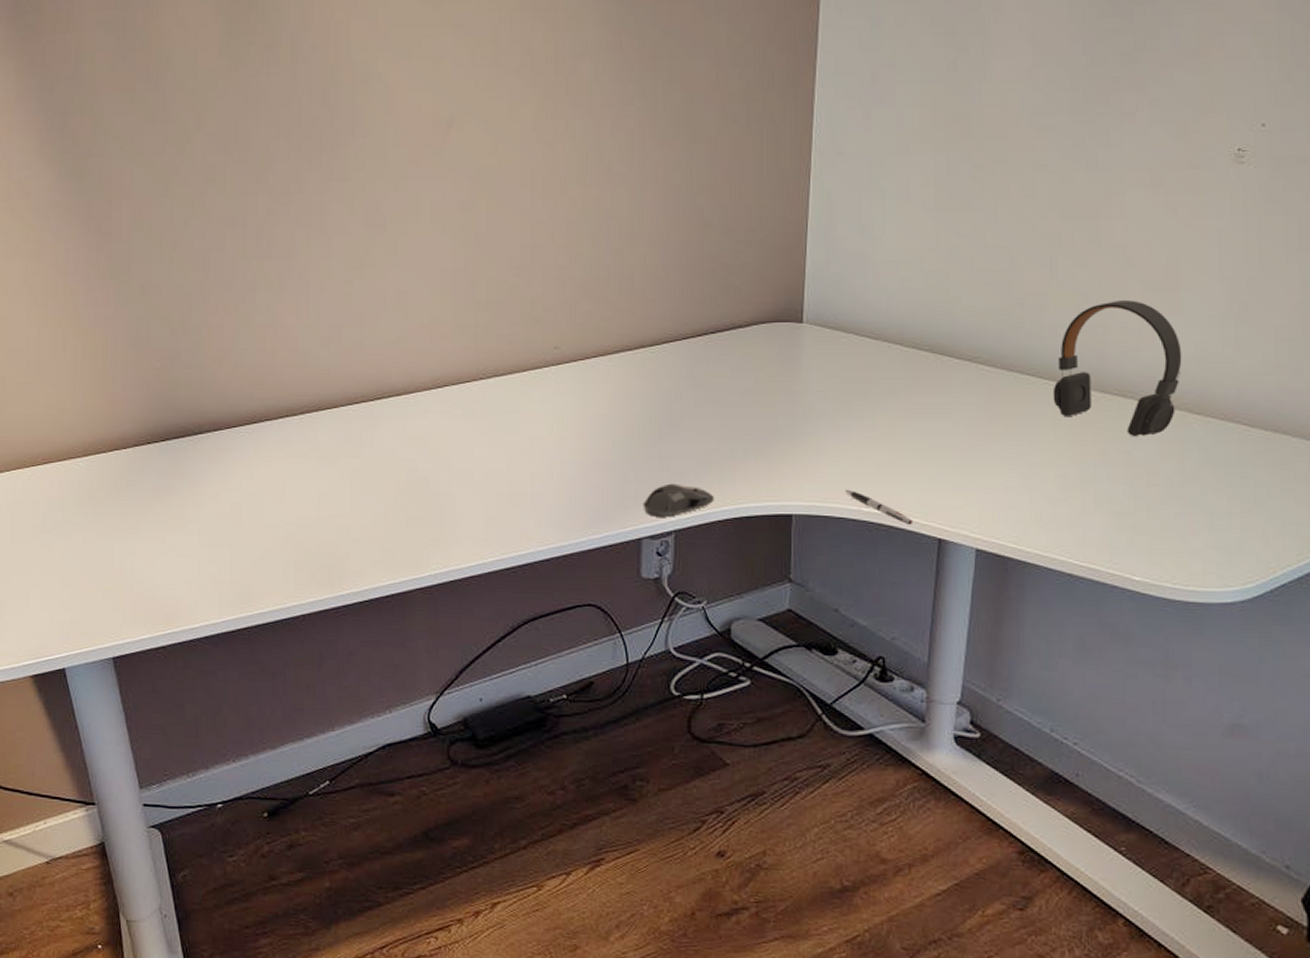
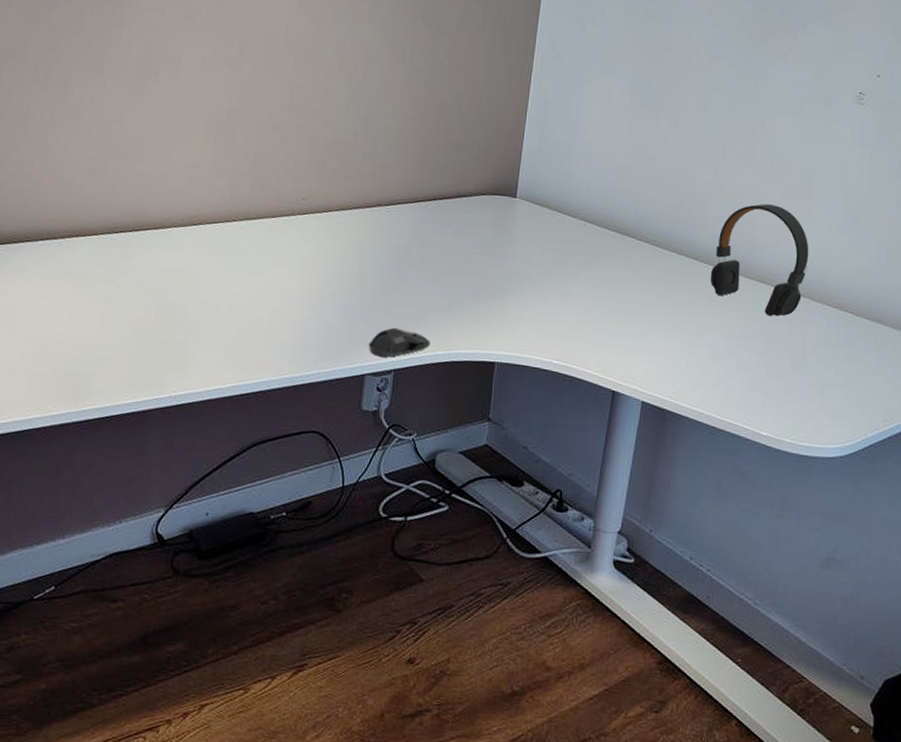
pen: present [845,489,914,526] -> none [540,343,594,378]

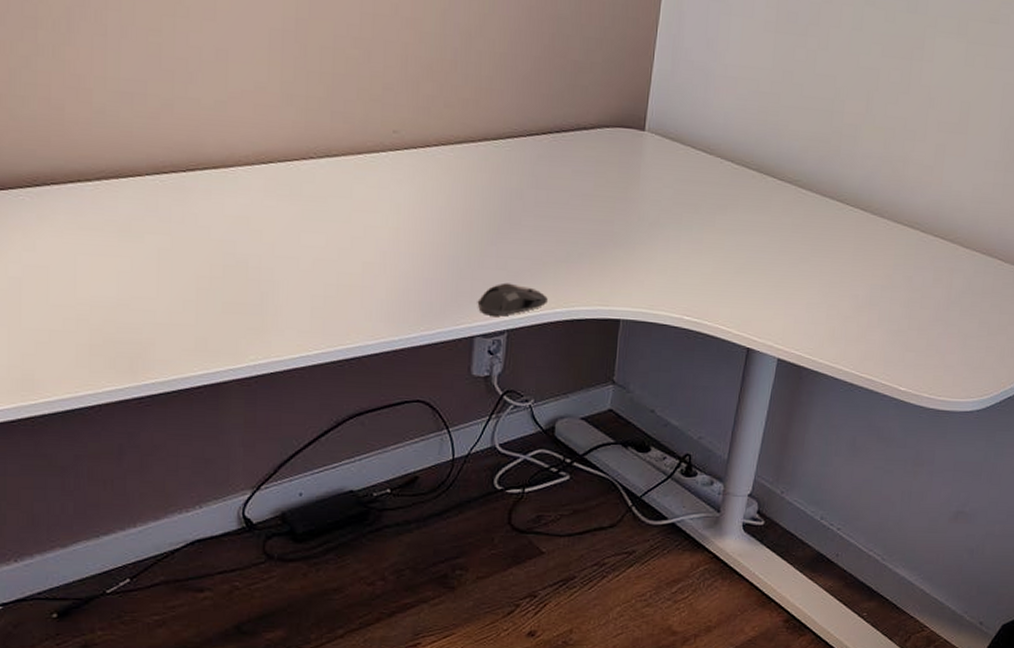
headphones: present [710,204,809,317] -> none [855,138,962,264]

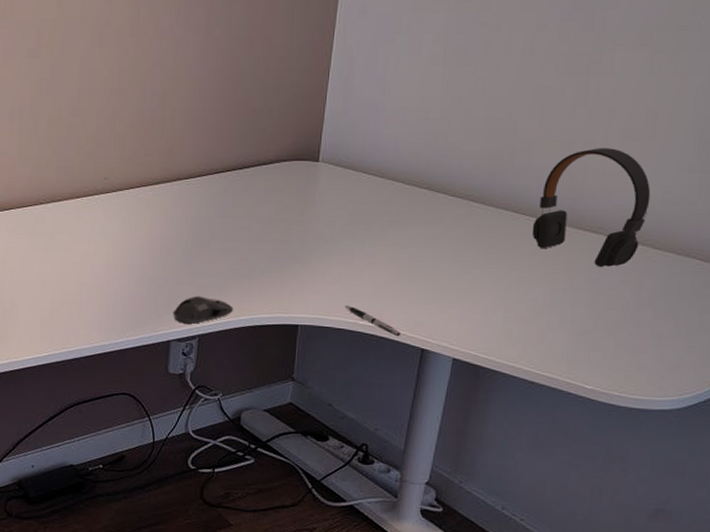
pen: none [670,297,728,335] -> present [345,305,402,337]
headphones: none [855,138,962,264] -> present [532,148,651,267]

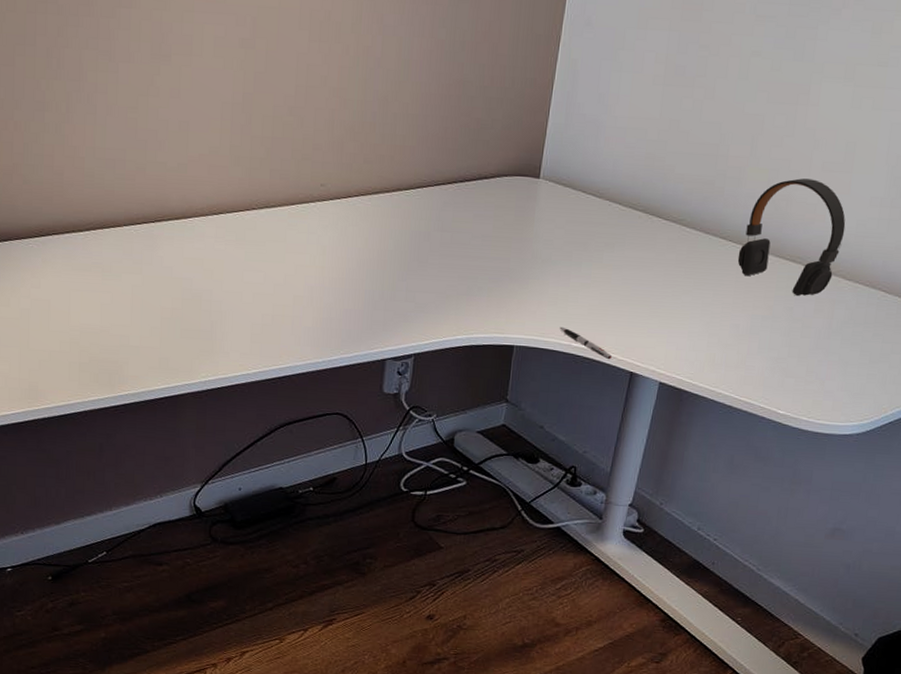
computer mouse: present [173,296,233,324] -> none [389,313,450,342]

